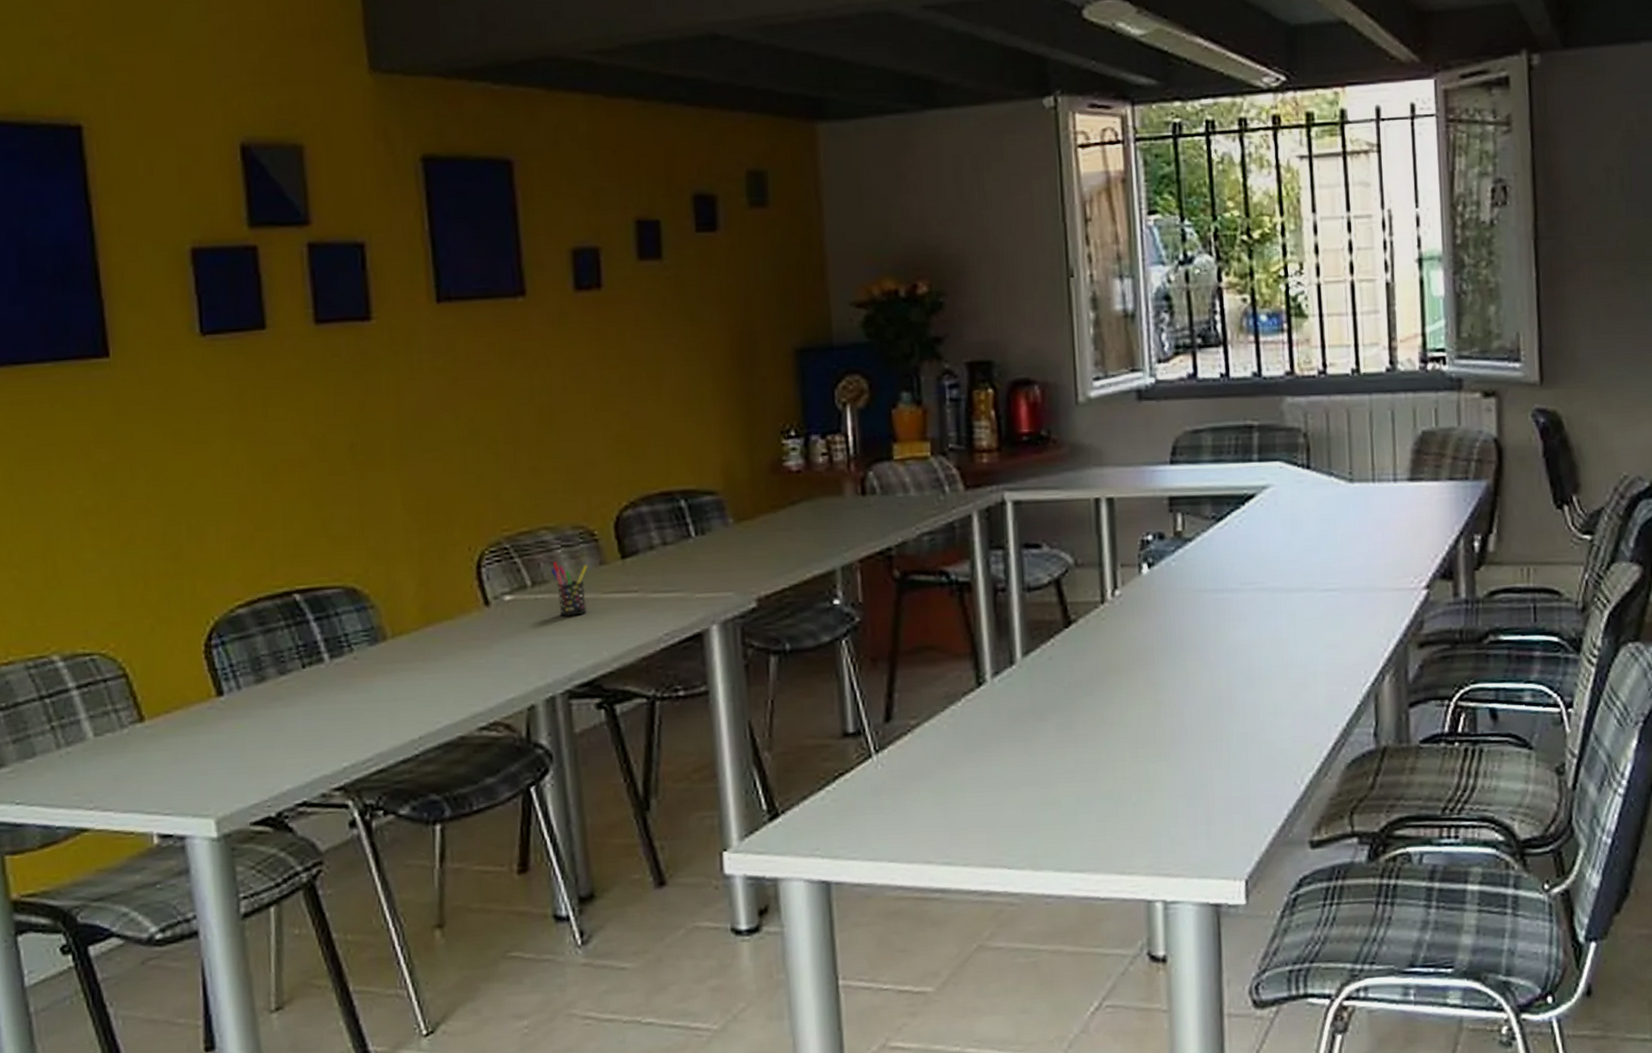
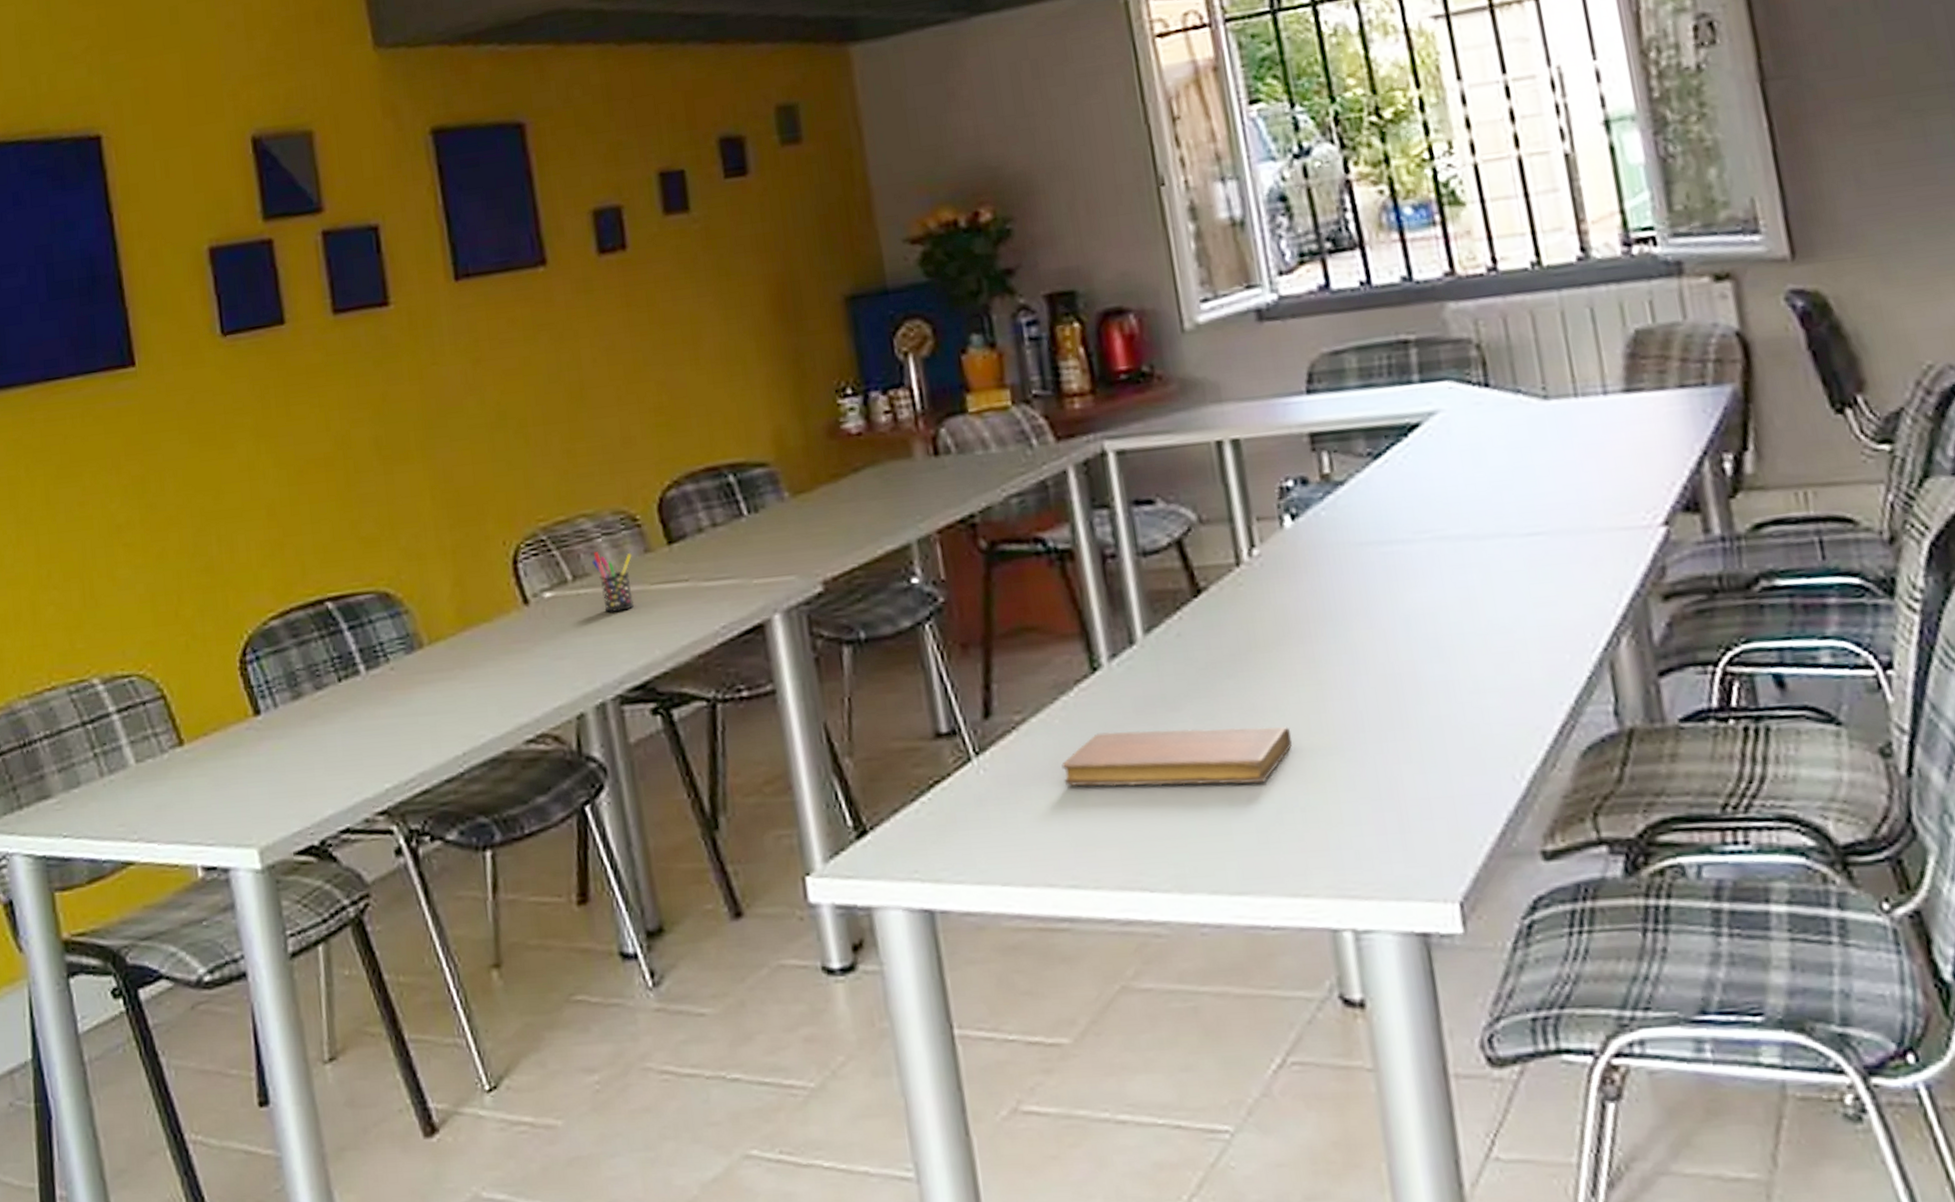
notebook: none [946,736,1132,783] -> present [1061,726,1293,787]

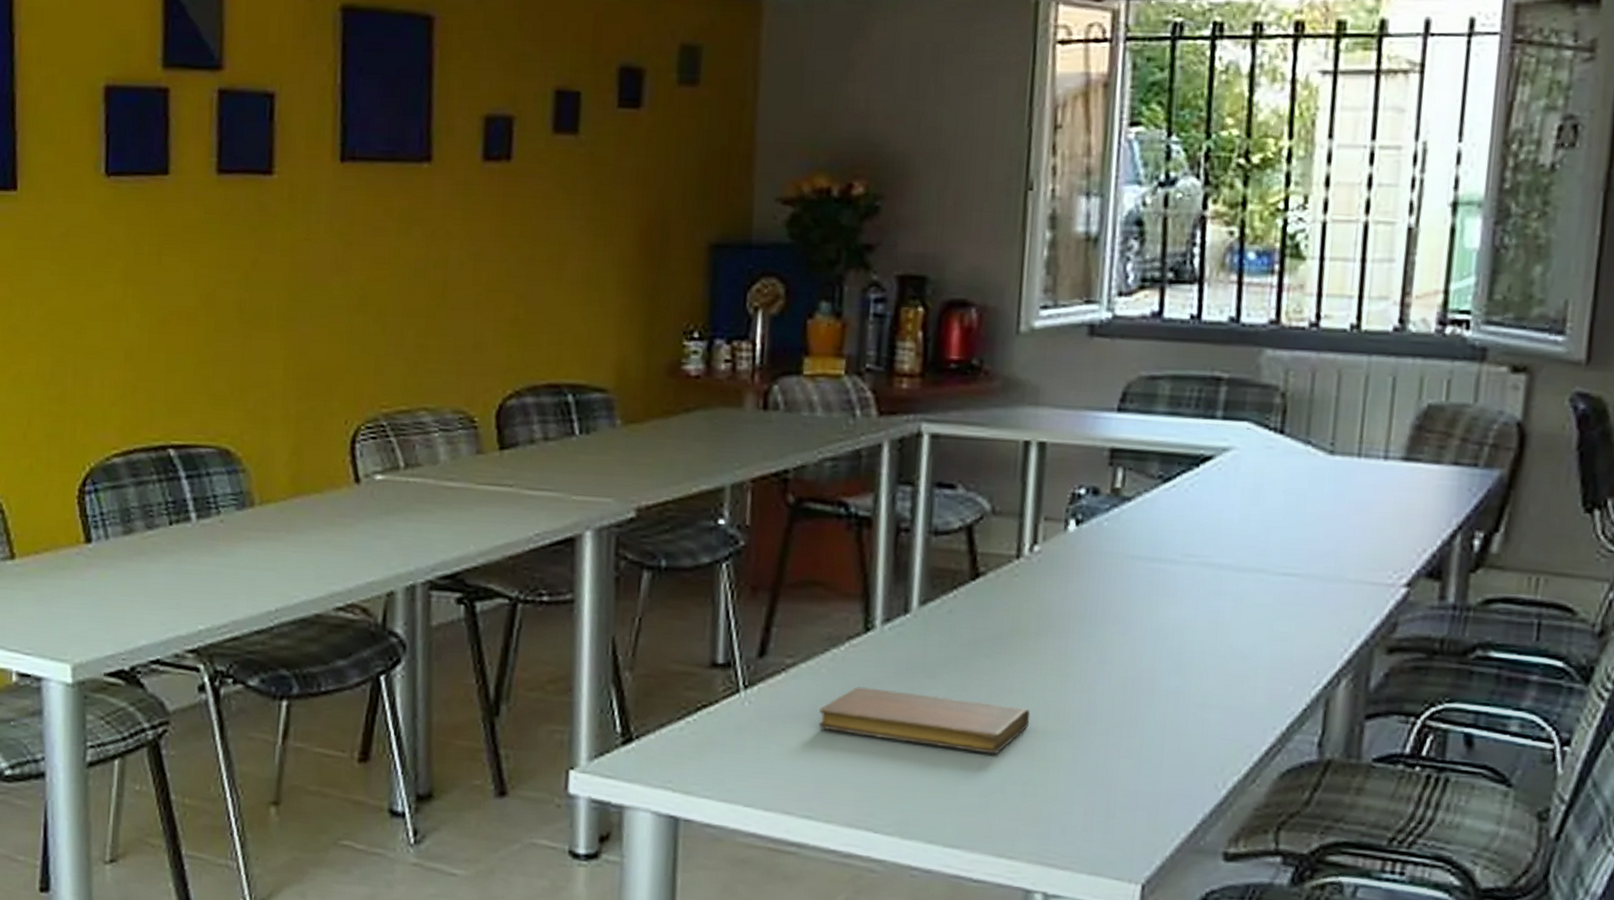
pen holder: present [591,552,634,612] -> none [425,445,464,504]

